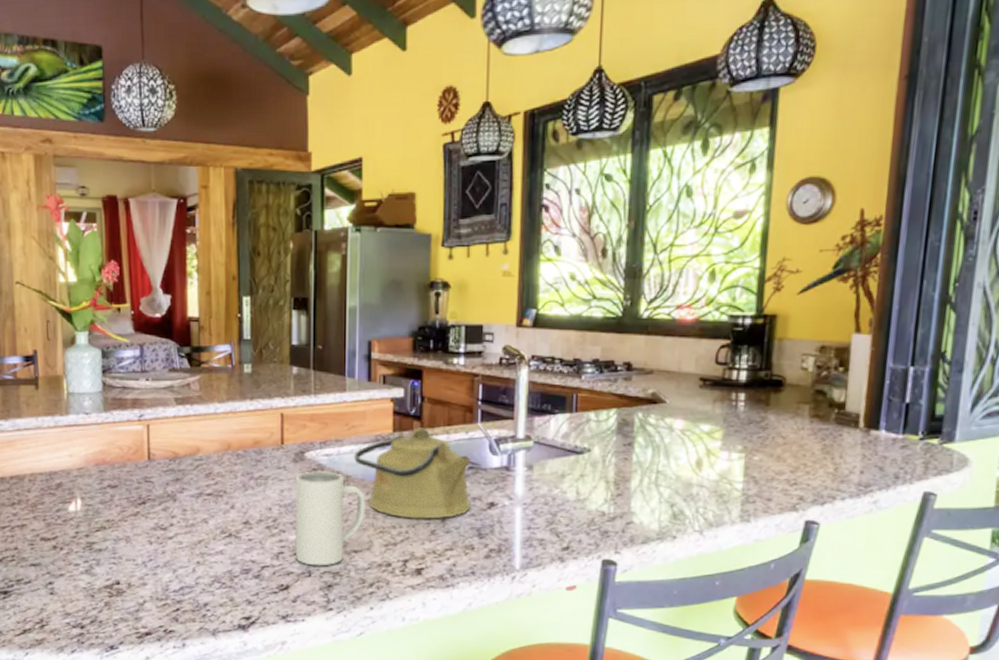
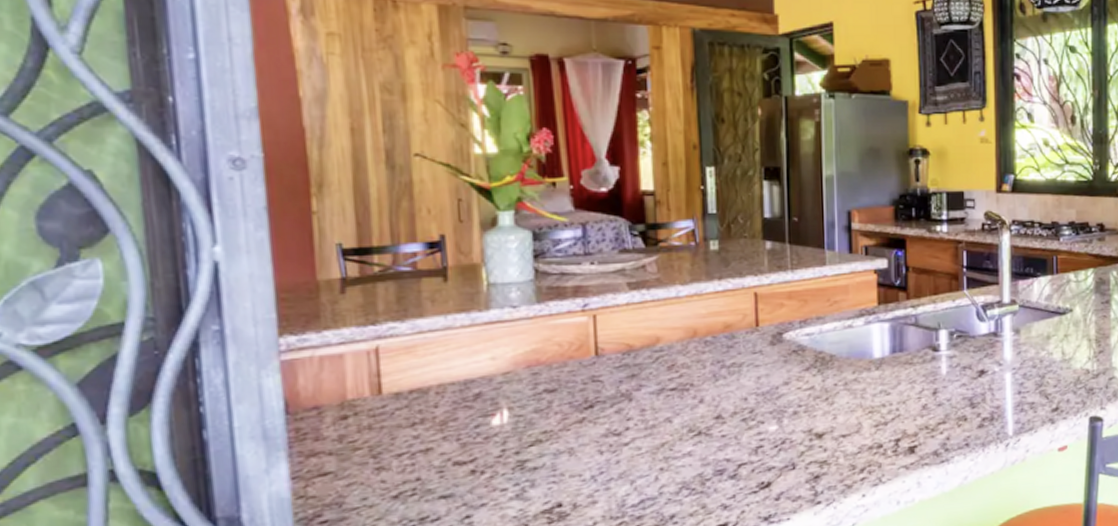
mug: present [295,471,366,566] -> none [773,352,853,458]
kettle: present [354,427,472,519] -> none [838,298,962,395]

